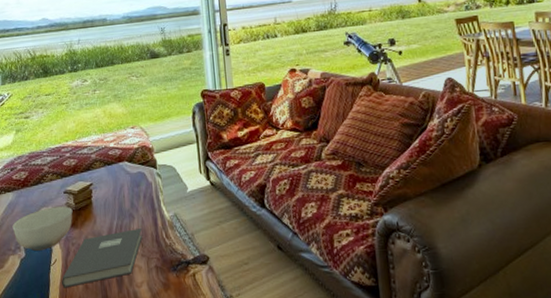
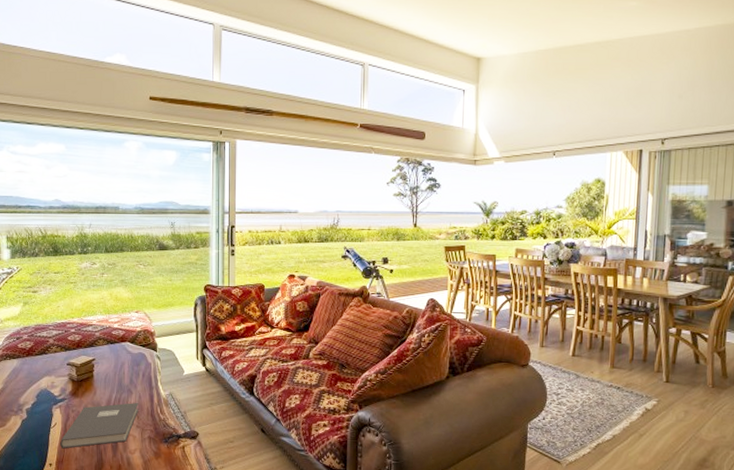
bowl: present [12,206,73,251] -> none [15,376,75,414]

